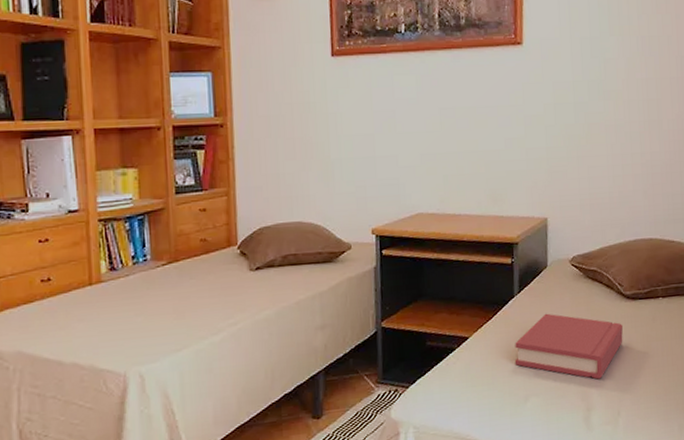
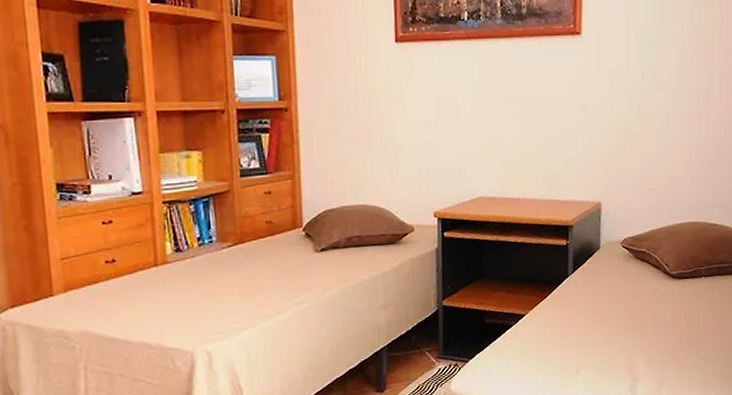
hardback book: present [514,313,623,379] -> none [567,292,668,353]

